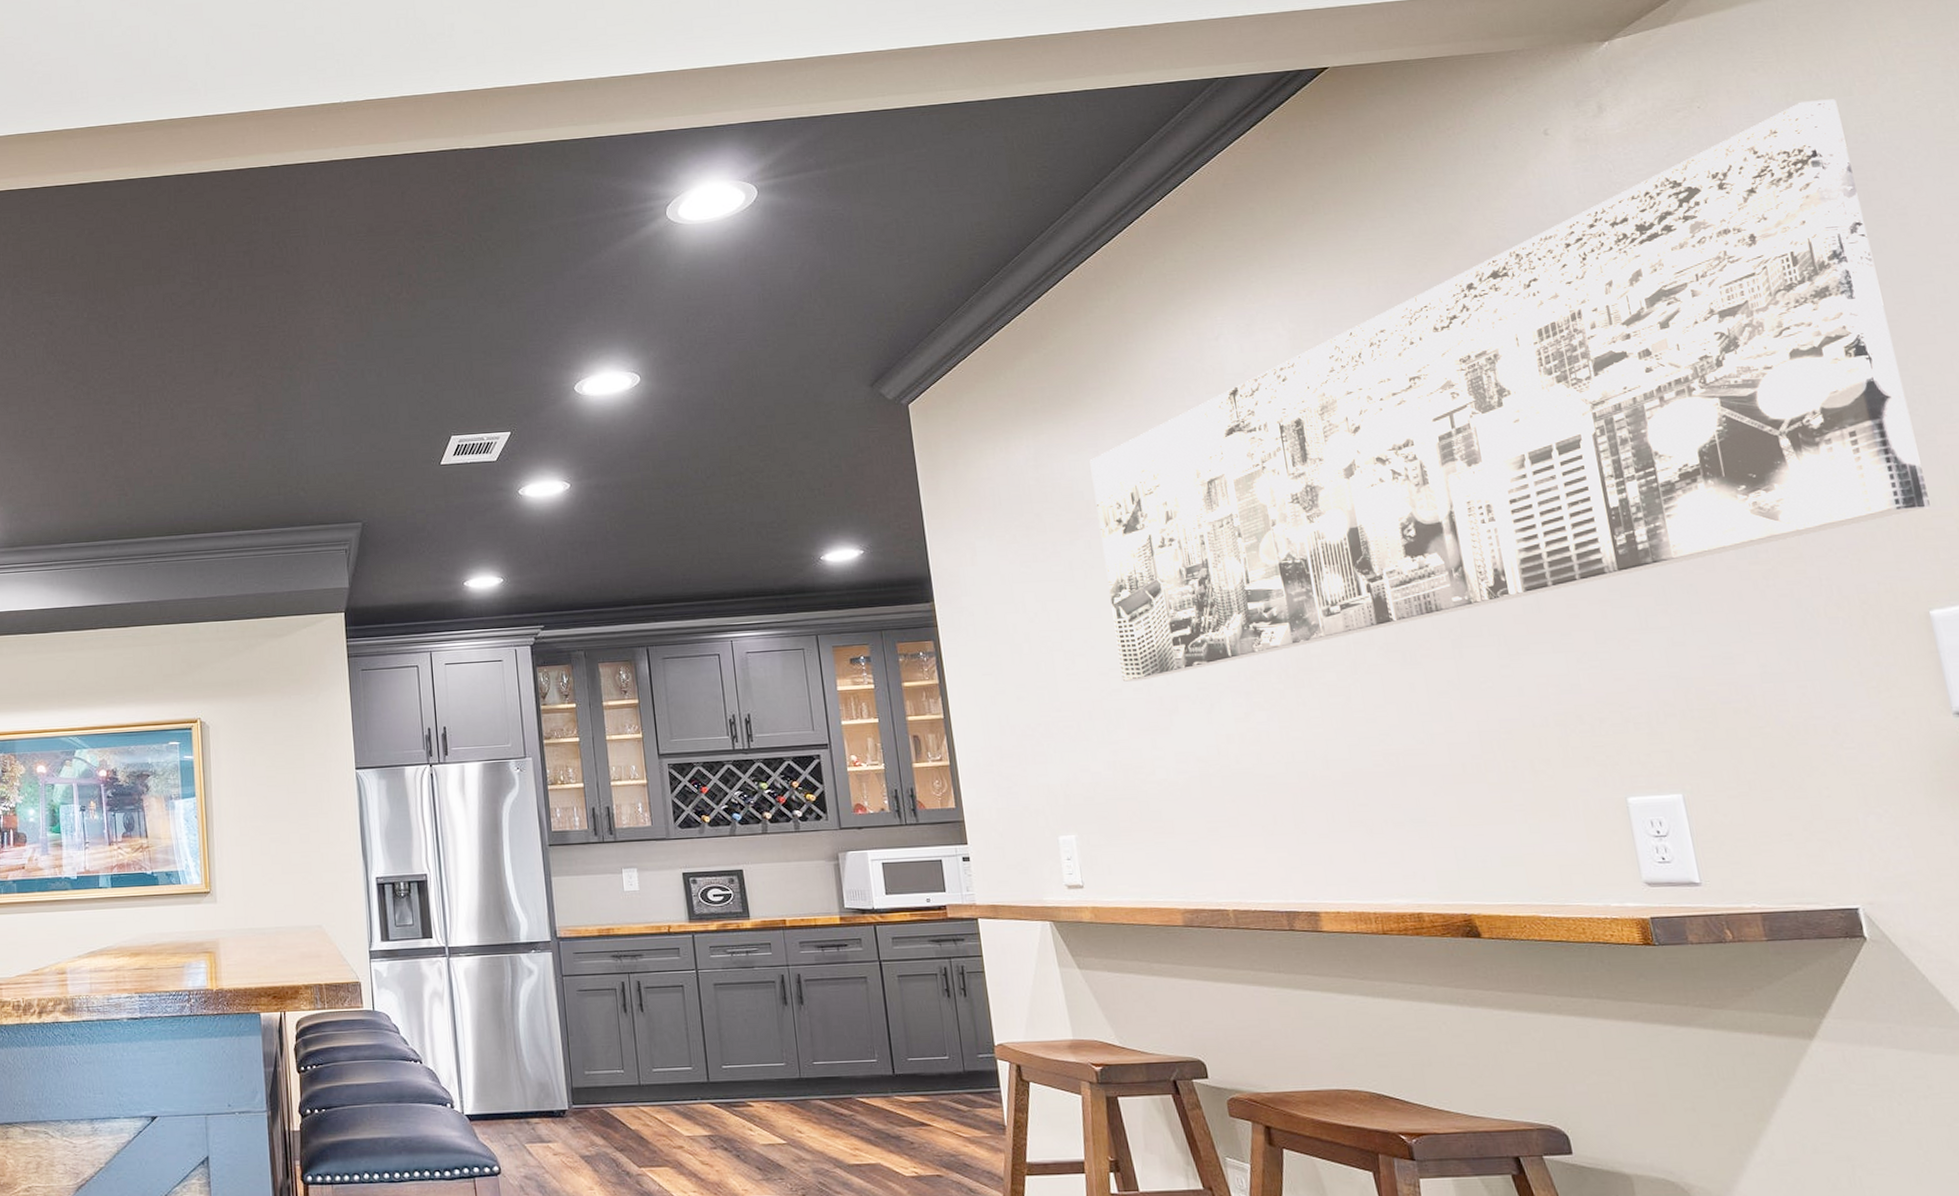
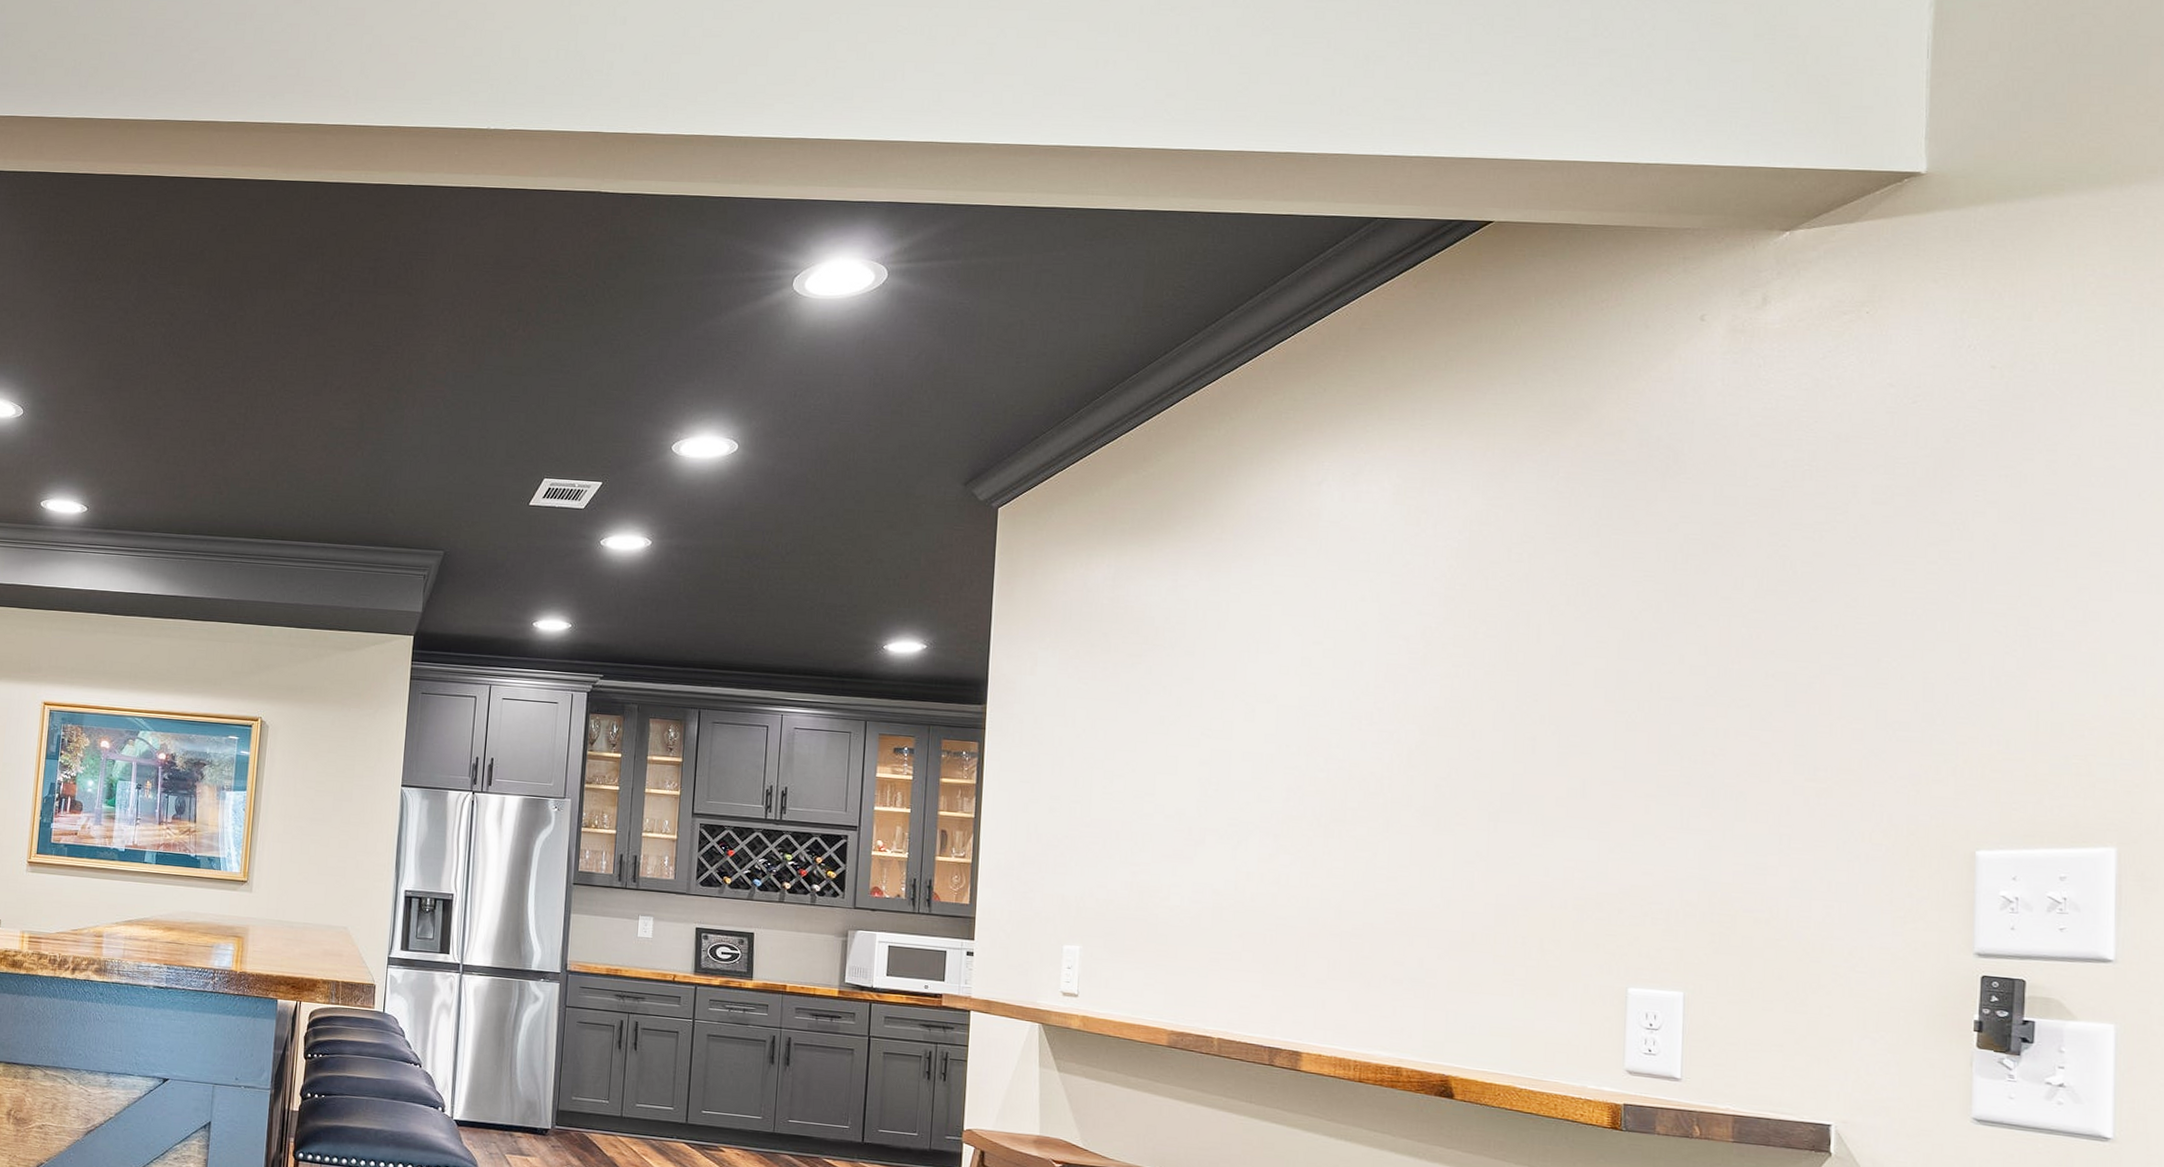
wall art: present [1089,99,1931,682] -> none [1156,320,2013,809]

